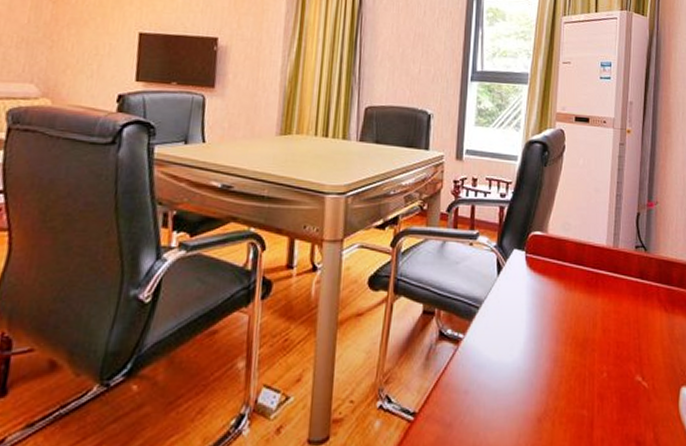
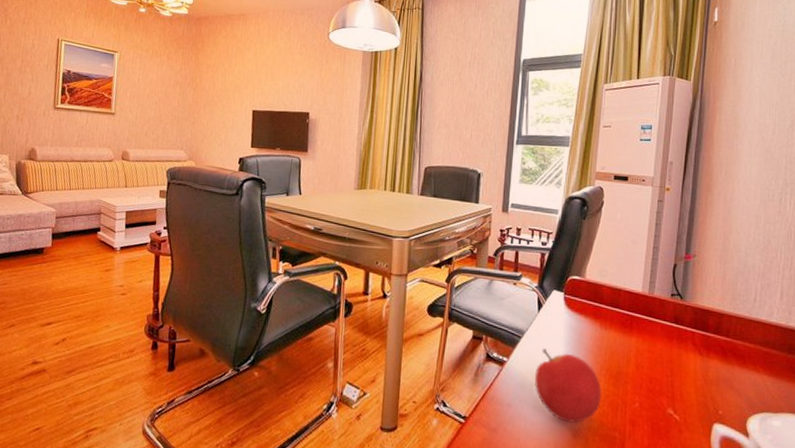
fruit: none [495,319,568,406] -> present [535,348,602,424]

